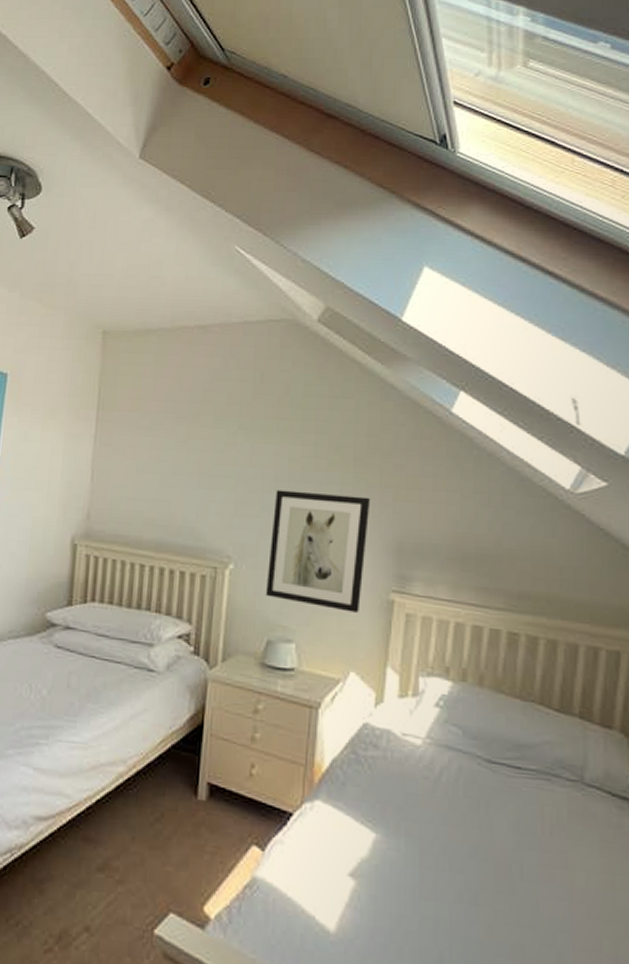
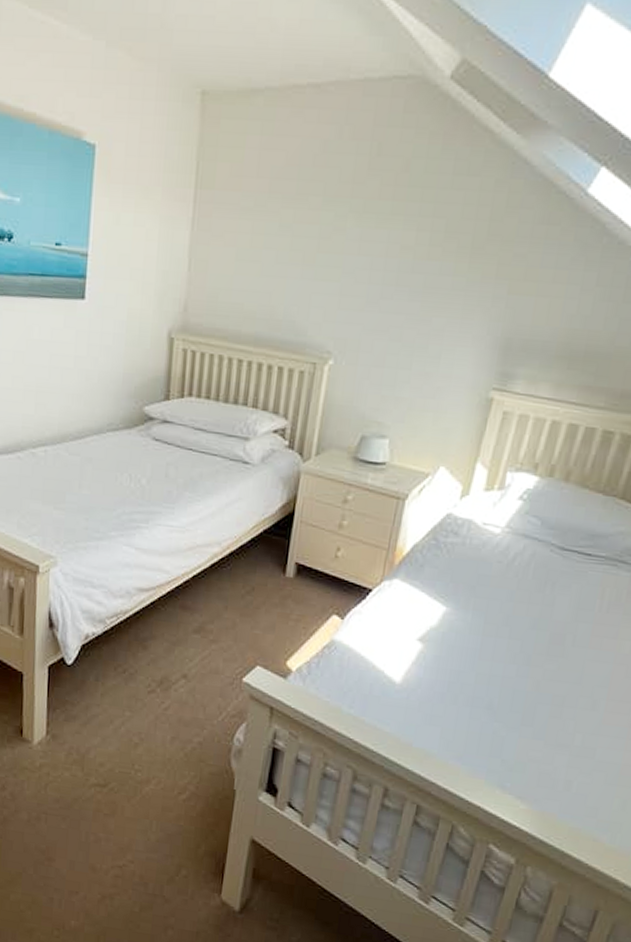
wall art: present [265,489,371,613] -> none [363,281,484,410]

